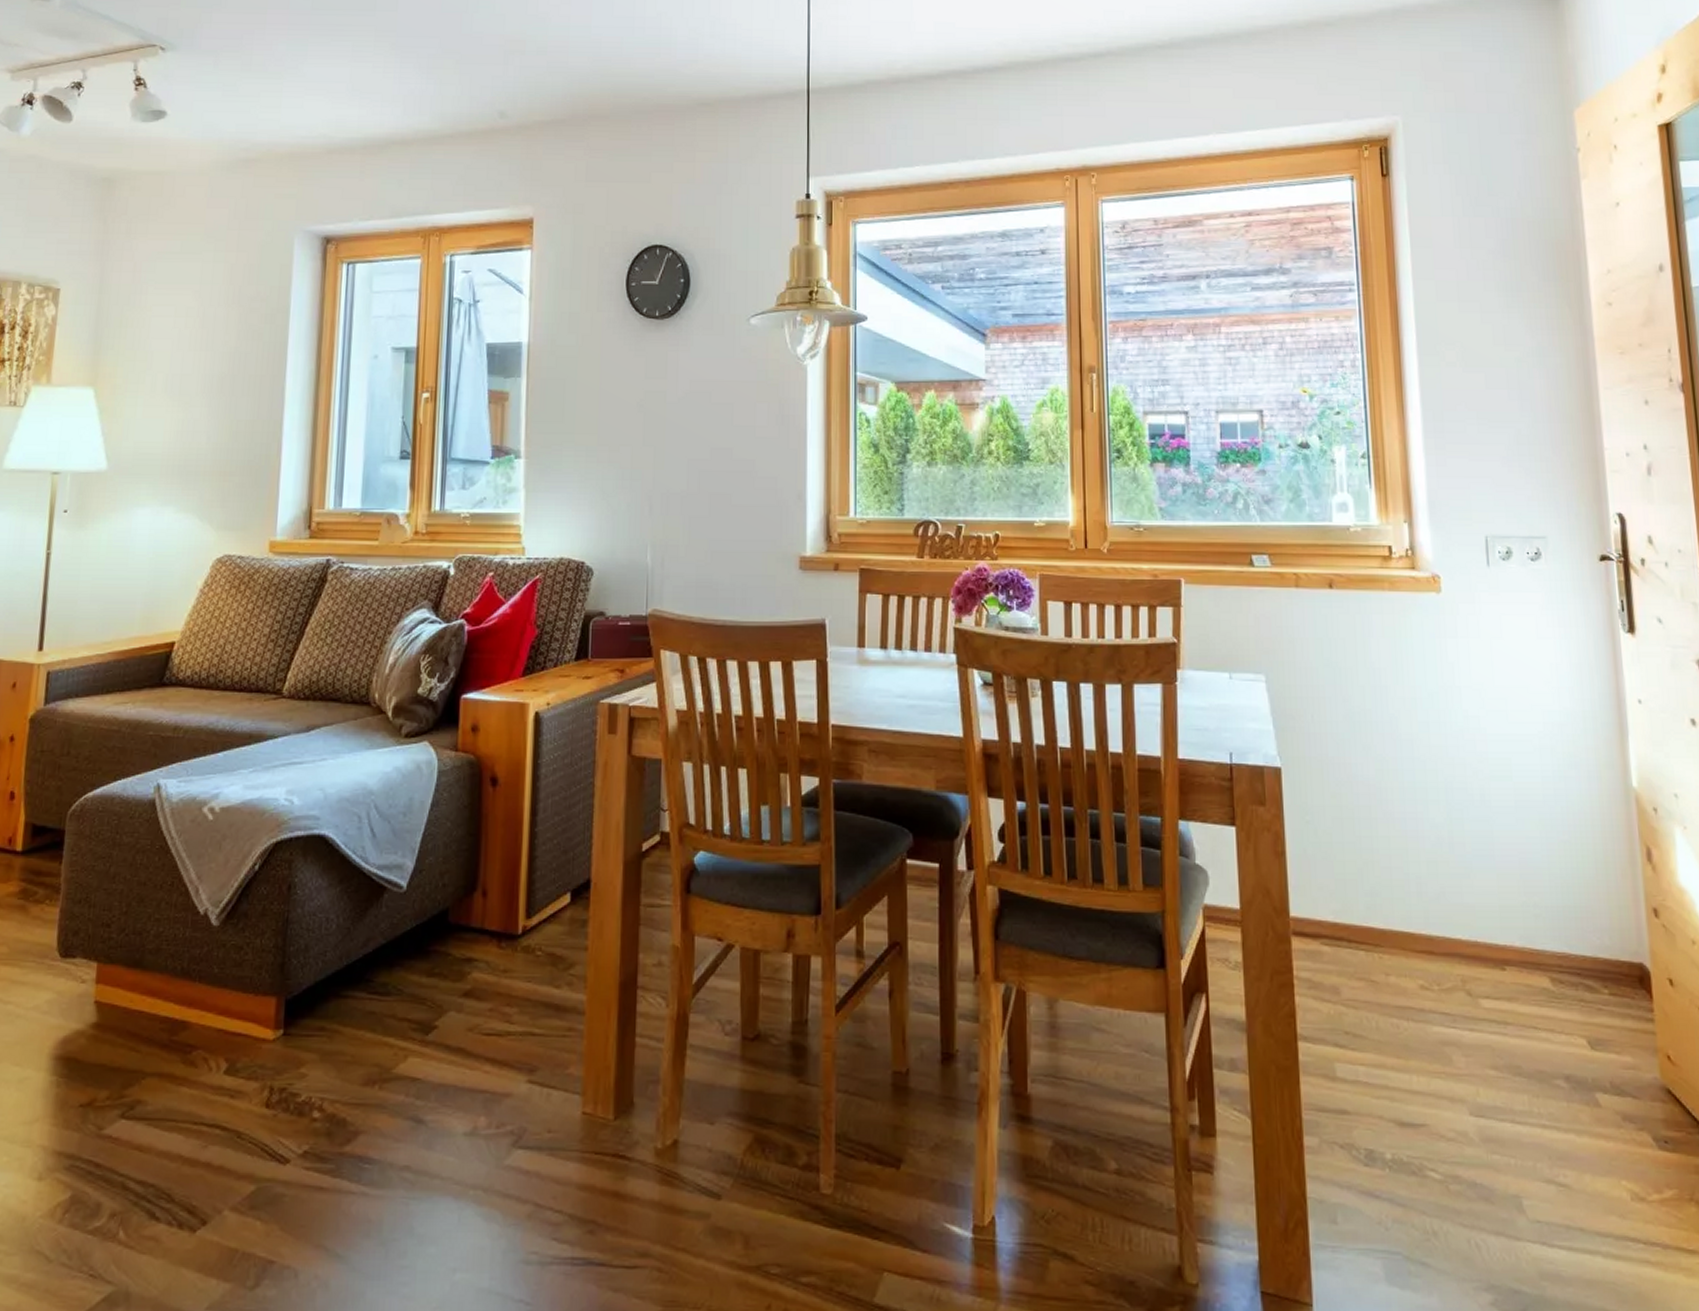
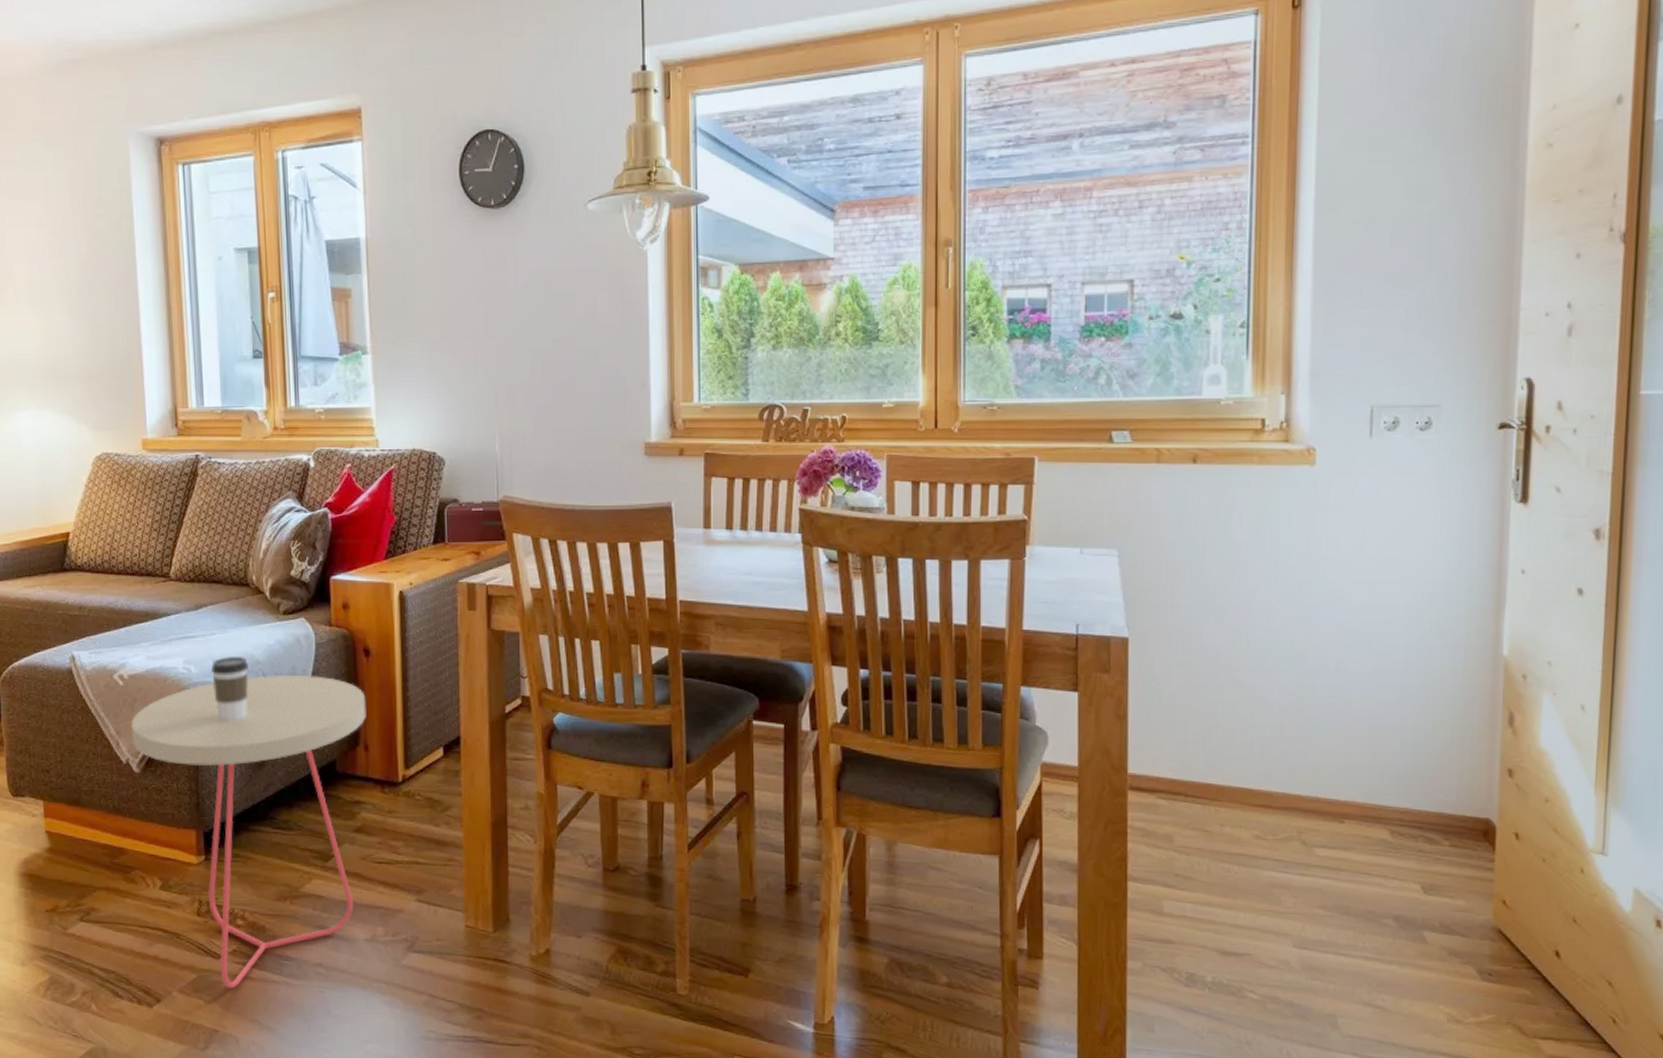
side table: none [214,808,489,1204] -> present [130,675,366,989]
coffee cup: none [317,786,360,863] -> present [212,657,248,721]

